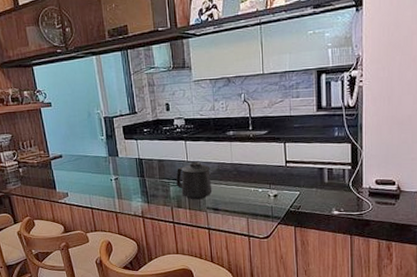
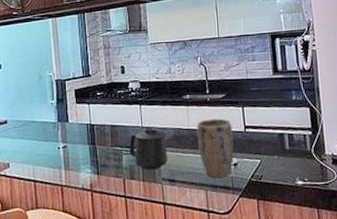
plant pot: none [239,153,274,207] -> present [196,118,234,178]

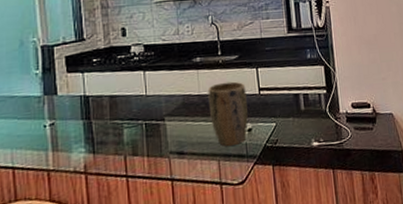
mug: present [129,127,168,170] -> none [131,94,177,144]

